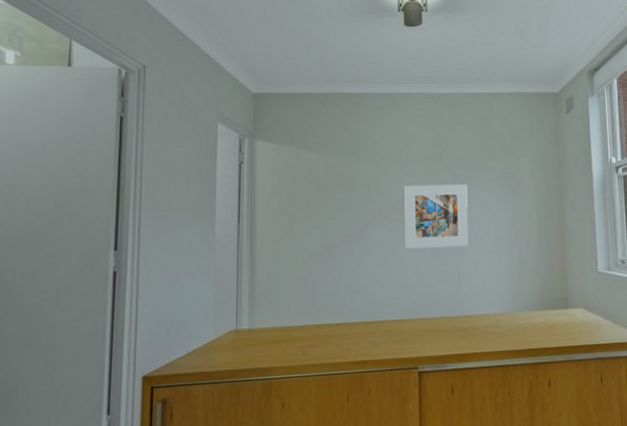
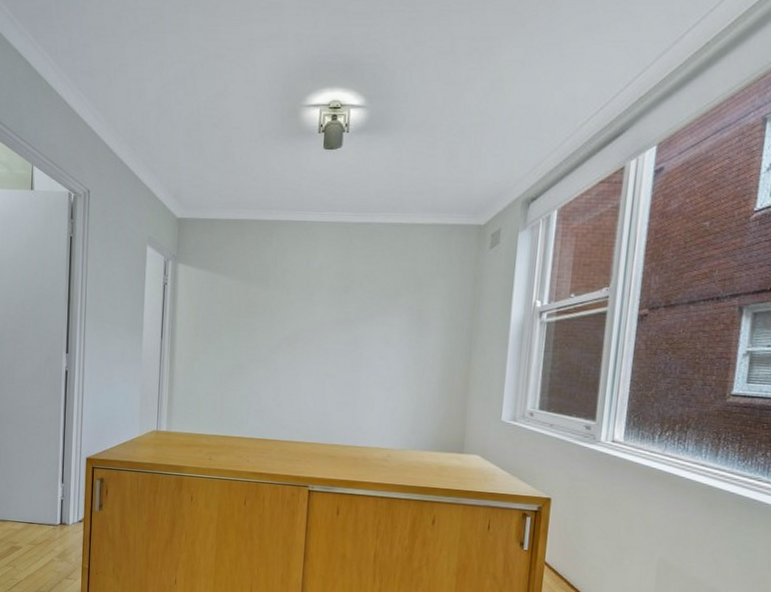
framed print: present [405,184,469,249] -> none [306,315,372,381]

